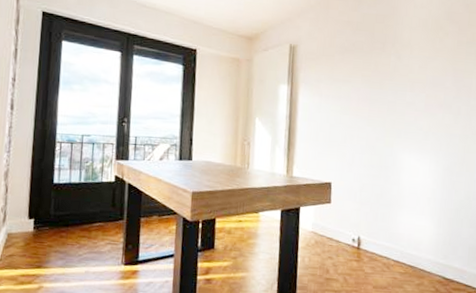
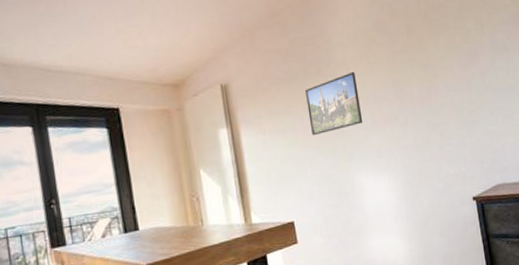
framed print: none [365,54,418,108] -> present [305,71,363,136]

